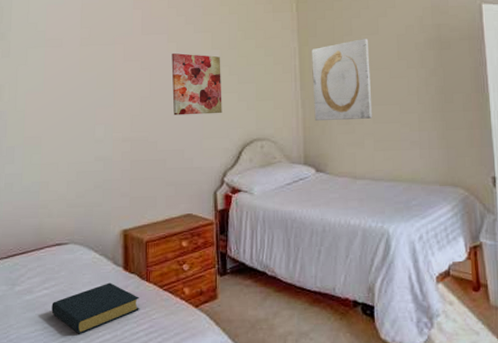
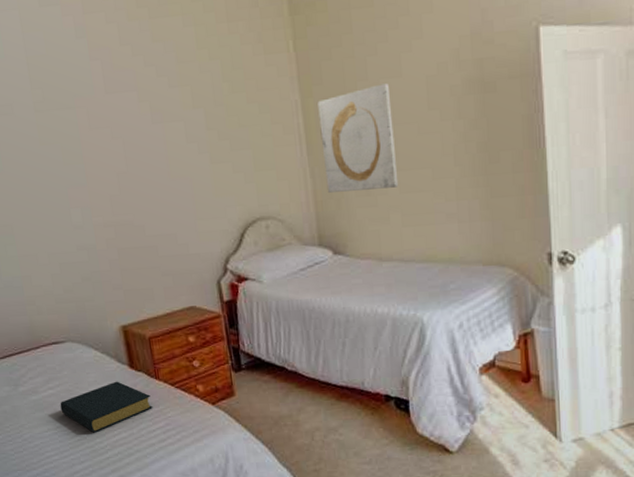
wall art: present [171,52,222,116] -> none [145,115,216,194]

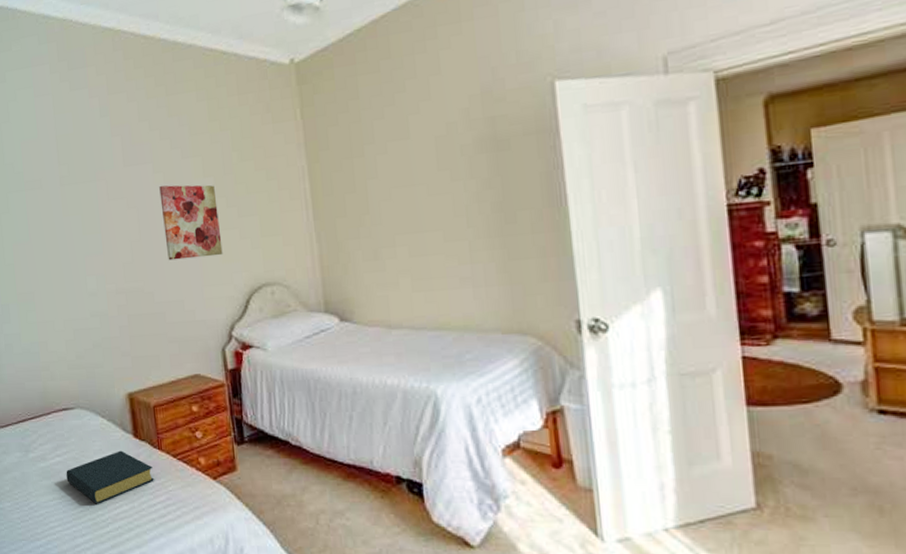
wall art: none [145,115,216,194] -> present [159,185,223,261]
wall art: present [318,83,399,193] -> none [324,146,408,257]

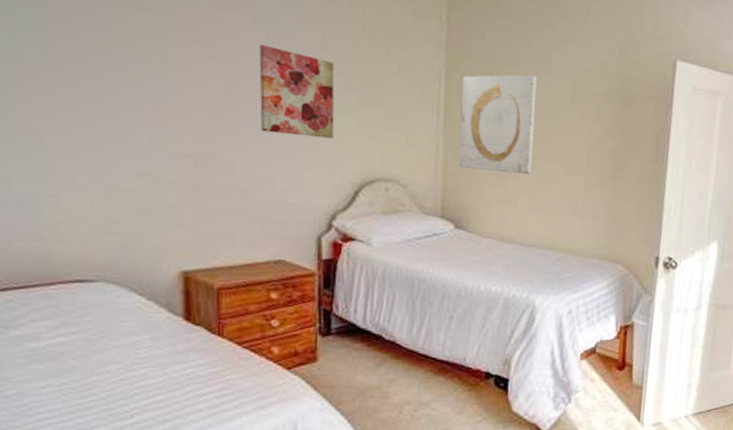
hardback book: present [66,450,155,504] -> none [72,334,209,393]
wall art: none [324,146,408,257] -> present [458,74,537,174]

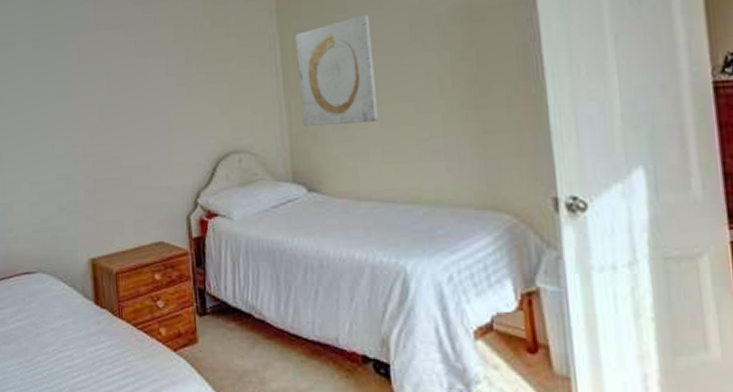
wall art: present [259,44,335,140] -> none [130,49,191,125]

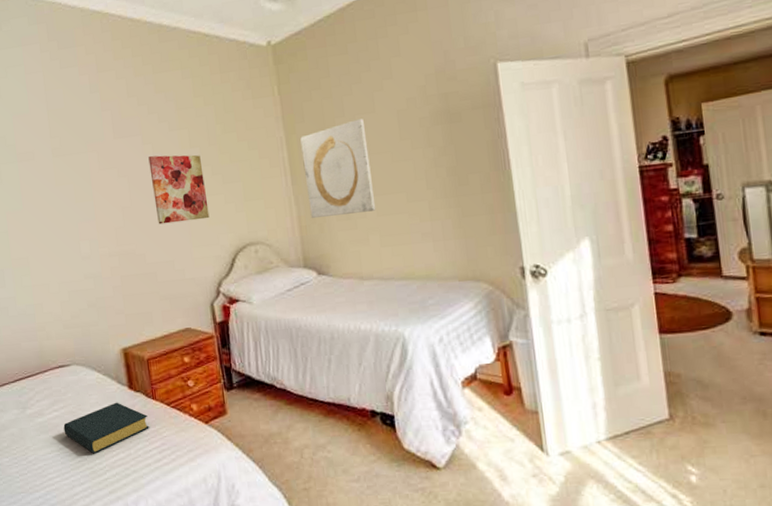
hardback book: none [25,317,115,373] -> present [63,402,150,454]
wall art: none [130,49,191,125] -> present [148,155,210,225]

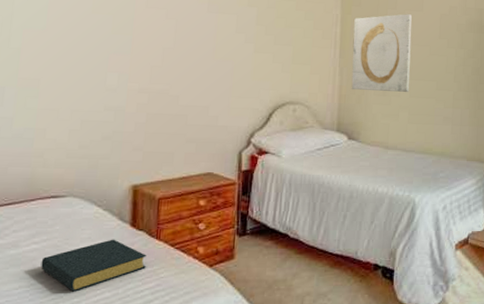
wall art: present [148,155,210,225] -> none [200,5,257,73]

